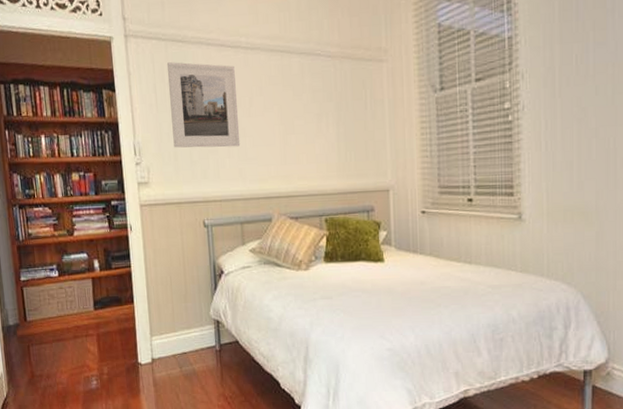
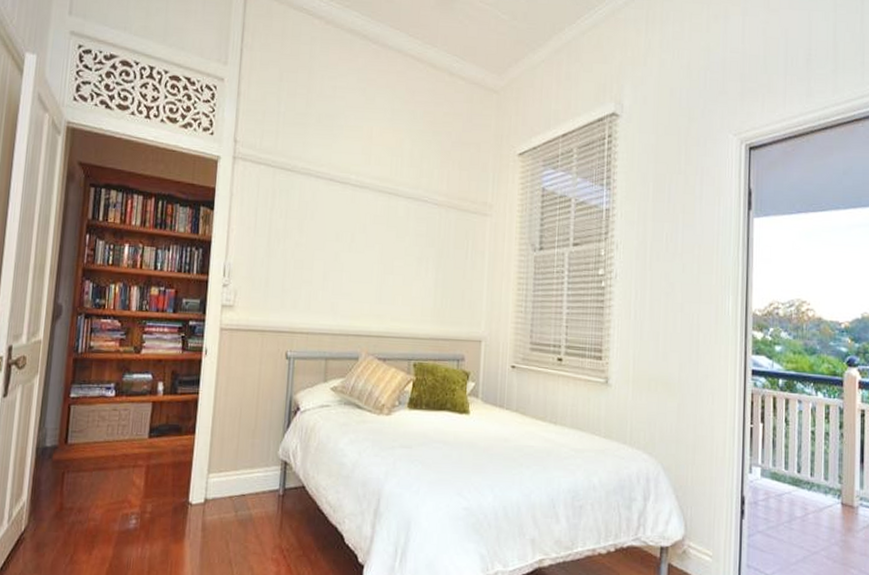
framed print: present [167,62,241,148] -> none [266,189,341,280]

